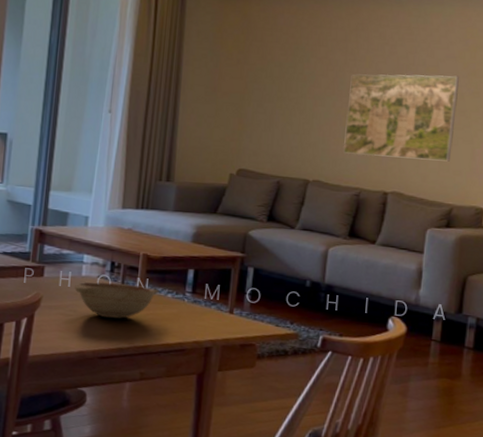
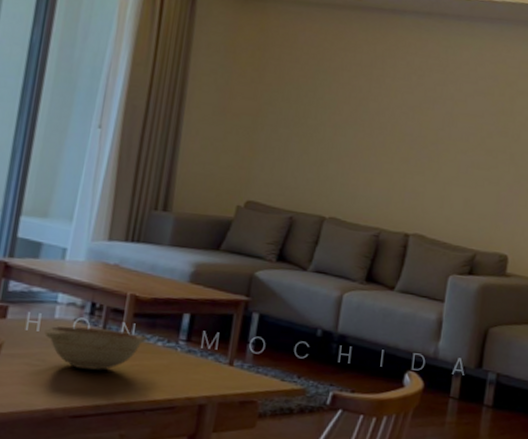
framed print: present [343,74,459,162] -> none [363,103,487,204]

